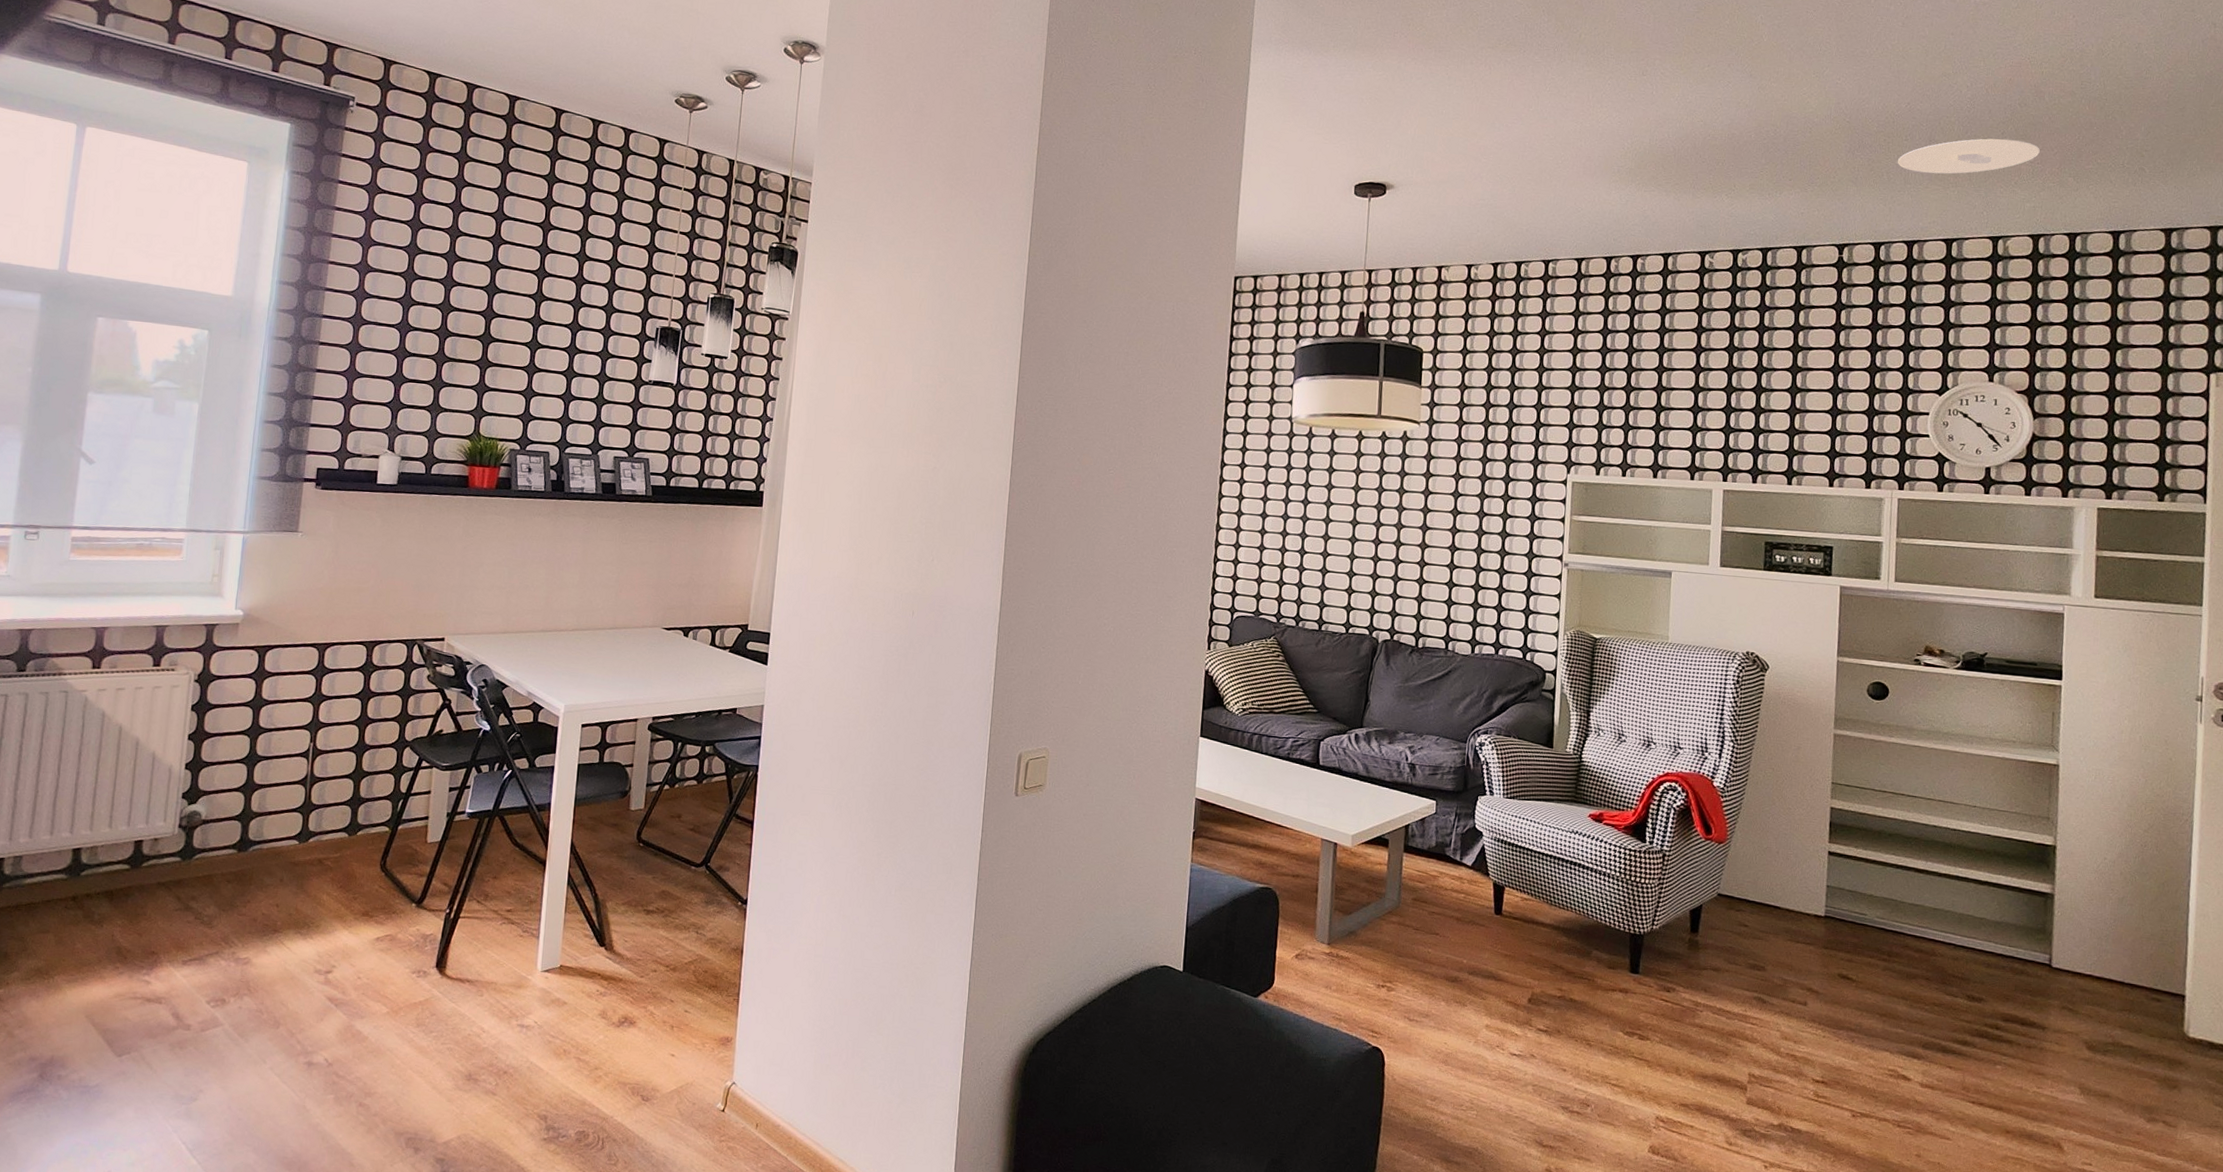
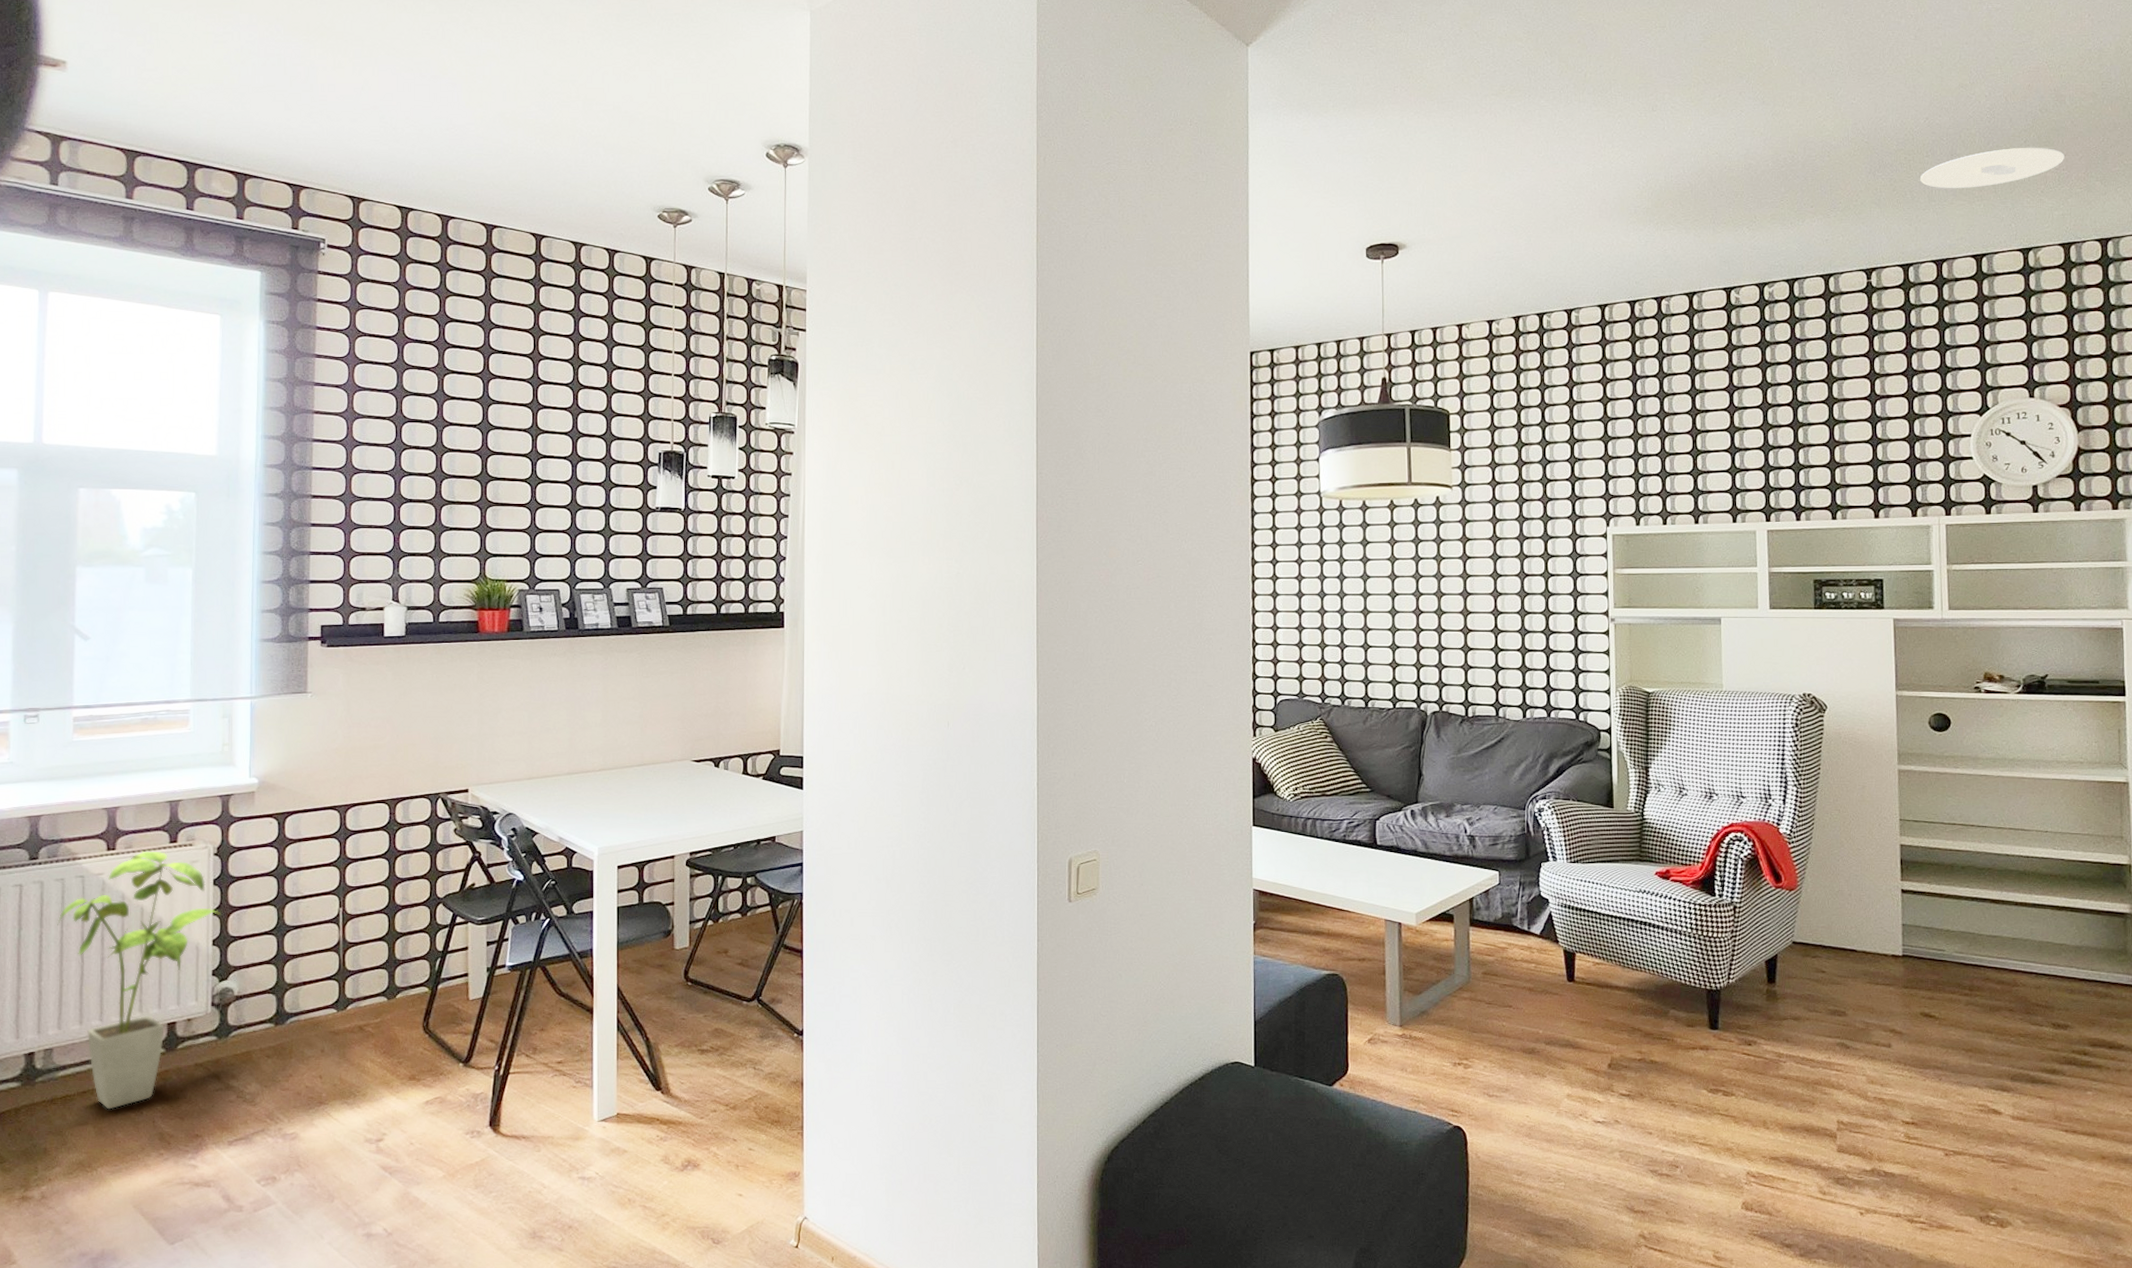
house plant: none [38,671,197,920] -> present [57,851,222,1110]

